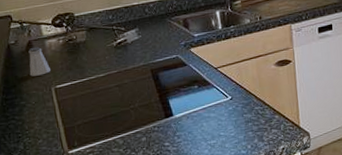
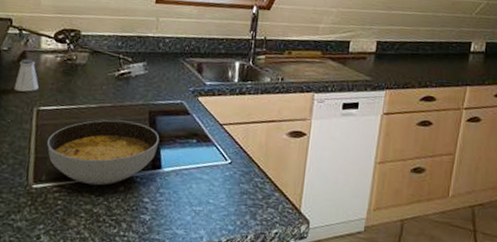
soup bowl: none [71,81,166,142] -> present [47,120,160,186]

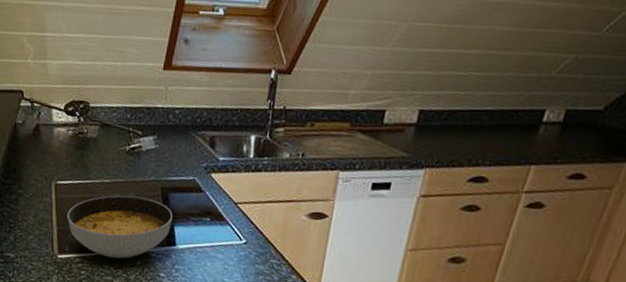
saltshaker: present [13,58,39,92] -> none [32,132,54,166]

